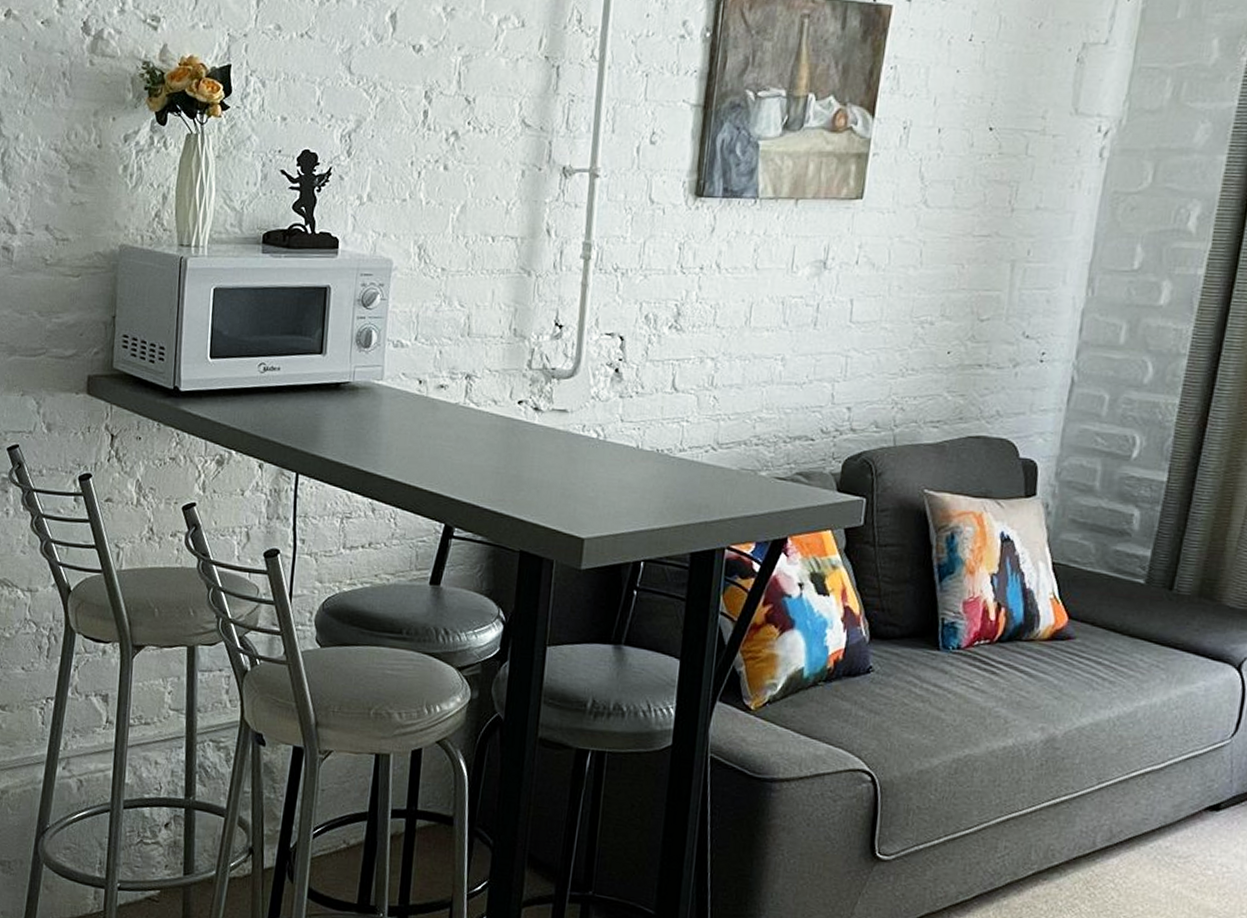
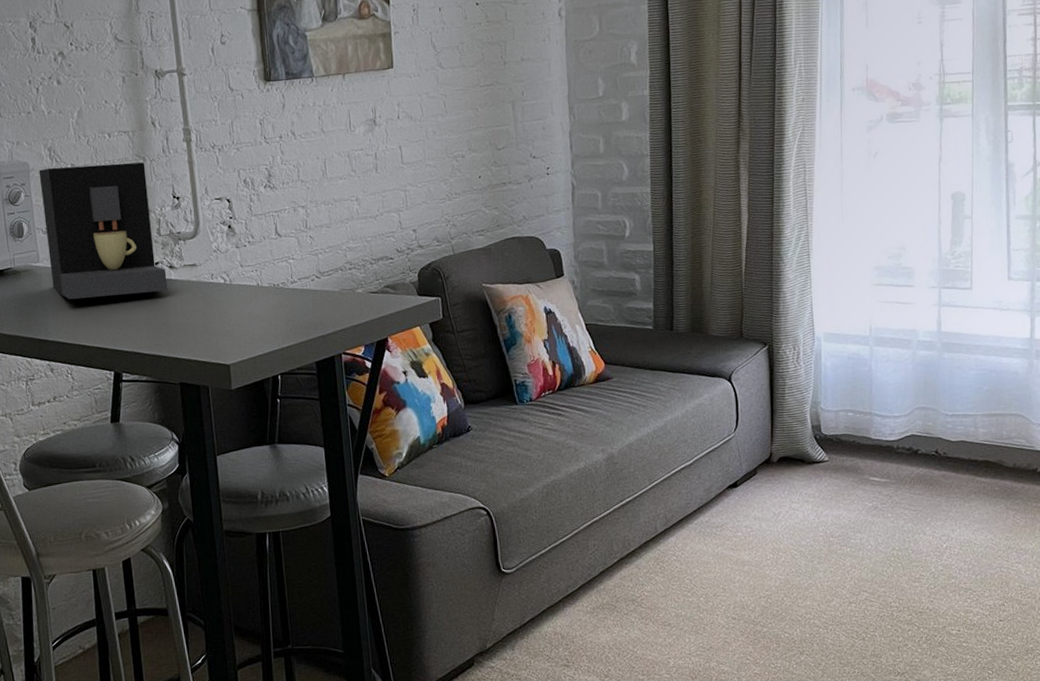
coffee maker: none [393,269,530,437] -> present [38,162,168,300]

